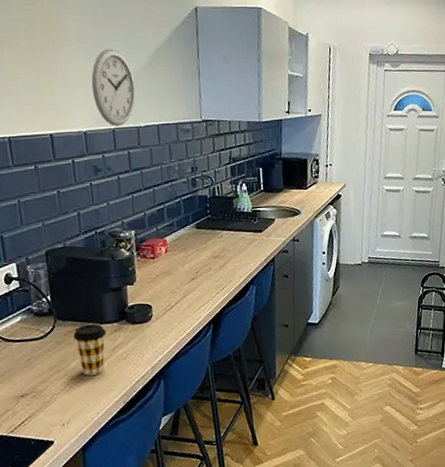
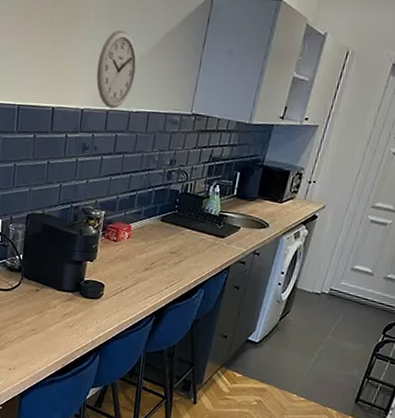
coffee cup: present [73,323,107,376] -> none [33,287,61,334]

